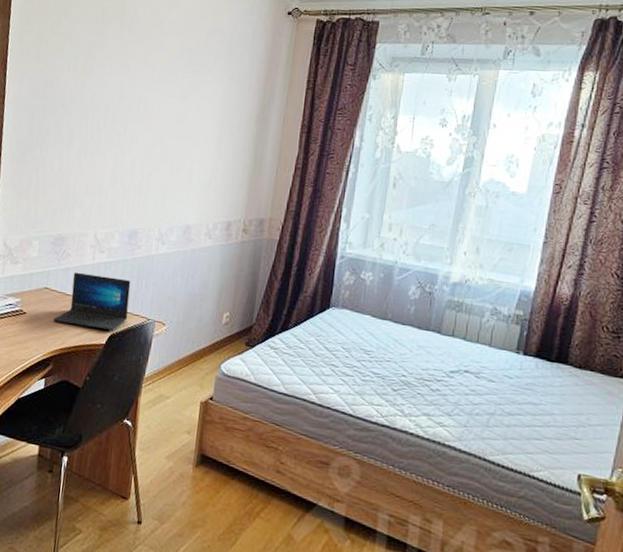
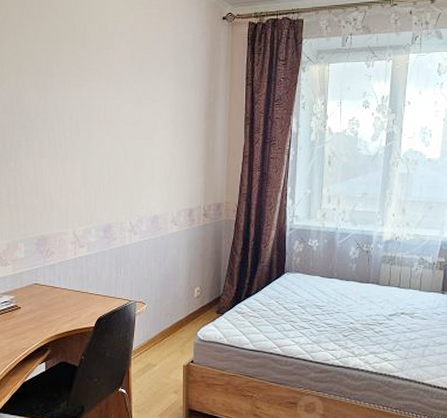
laptop: present [53,272,131,330] -> none [46,267,112,314]

